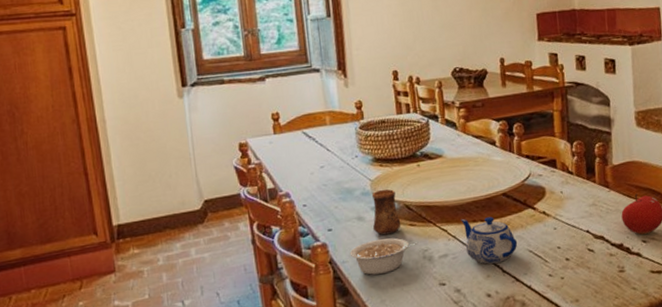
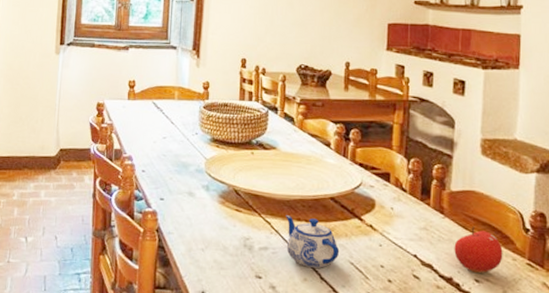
legume: present [349,238,419,275] -> none [176,218,242,254]
cup: present [372,189,401,236] -> none [201,170,228,216]

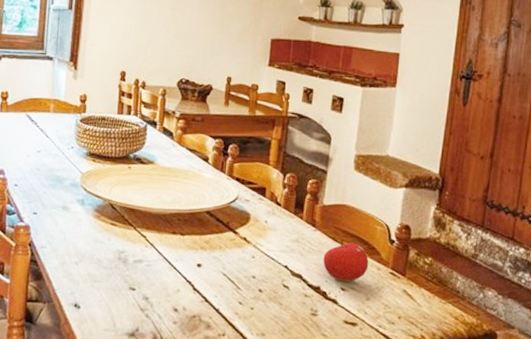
teapot: present [286,214,340,268] -> none [161,228,213,280]

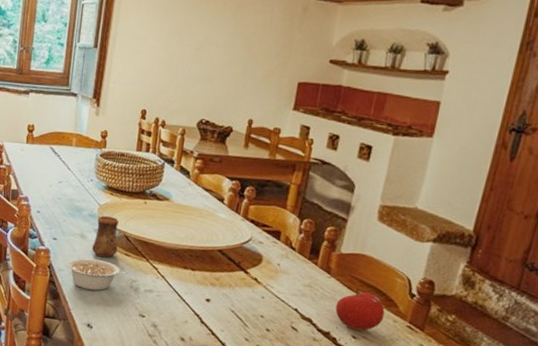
legume: none [49,232,116,267] -> present [67,258,129,291]
cup: none [75,184,103,230] -> present [91,215,119,258]

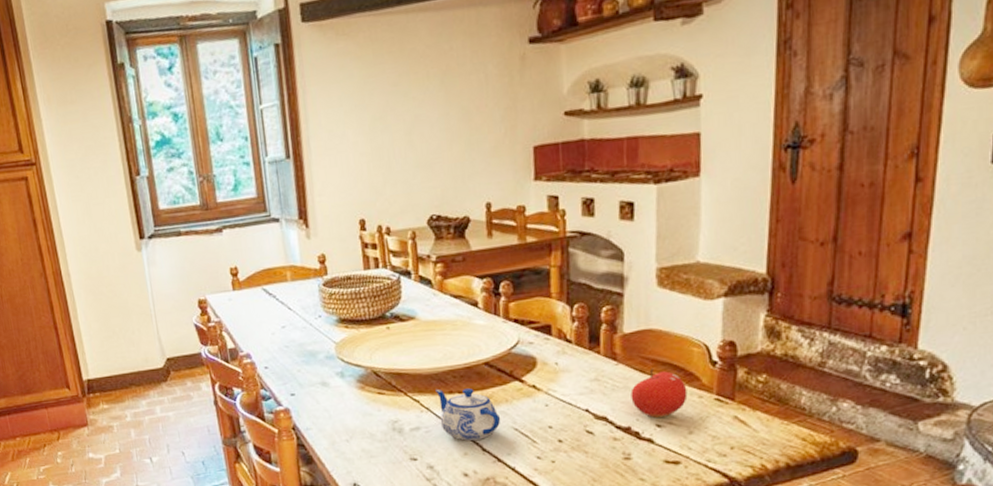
legume: present [67,258,129,291] -> none [313,406,388,445]
cup: present [91,215,119,258] -> none [337,353,369,403]
teapot: none [171,262,222,313] -> present [435,388,501,441]

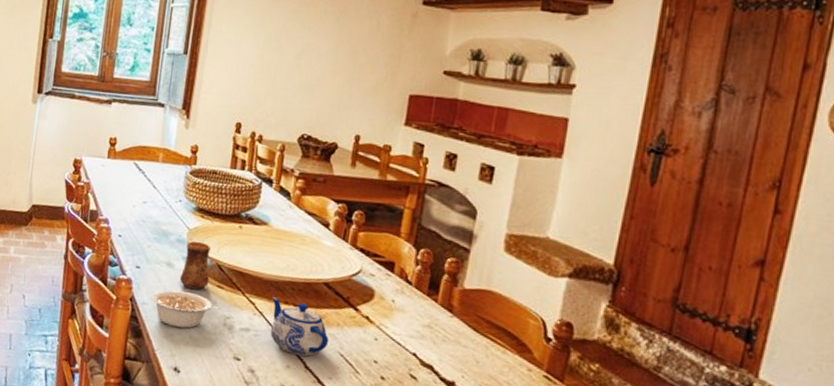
legume: none [313,406,388,445] -> present [151,290,222,329]
cup: none [337,353,369,403] -> present [179,241,211,290]
fruit: present [630,368,688,418] -> none [460,329,518,381]

